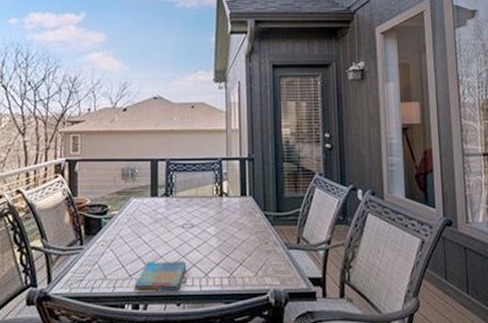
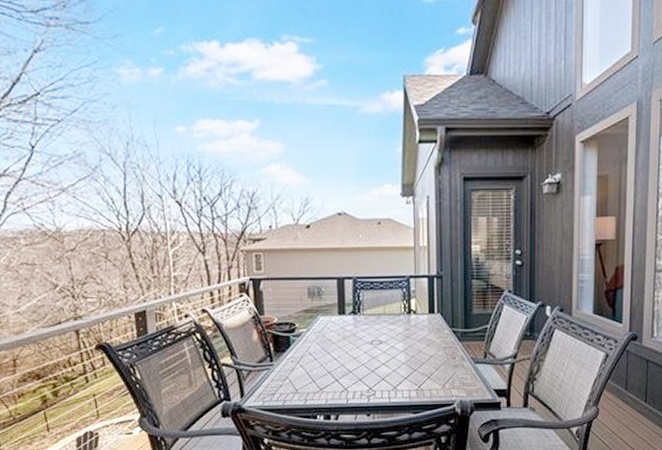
dish towel: present [134,261,187,291] -> none [325,375,376,403]

